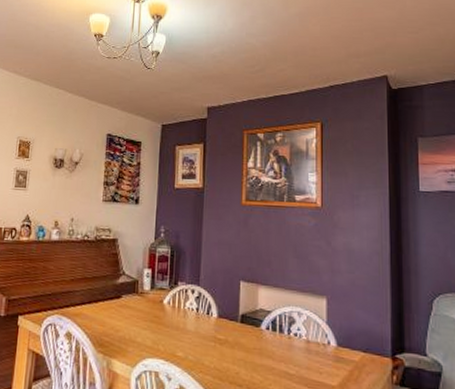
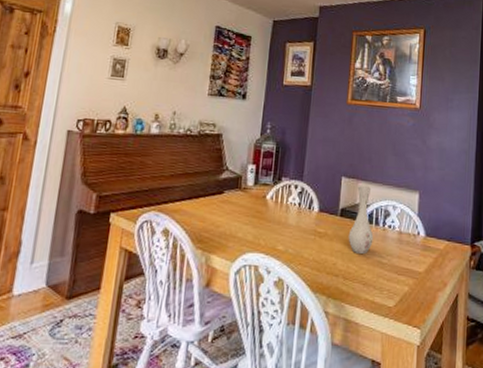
vase: none [250,289,278,364] -> present [348,185,374,255]

